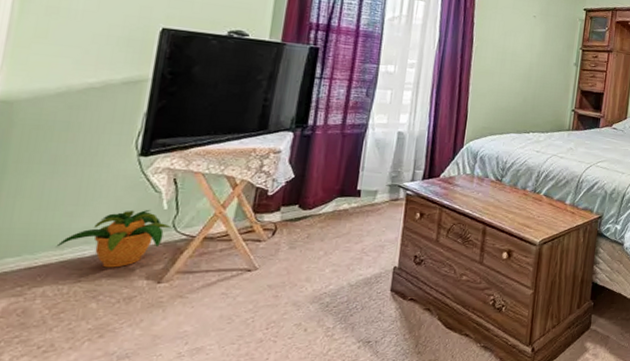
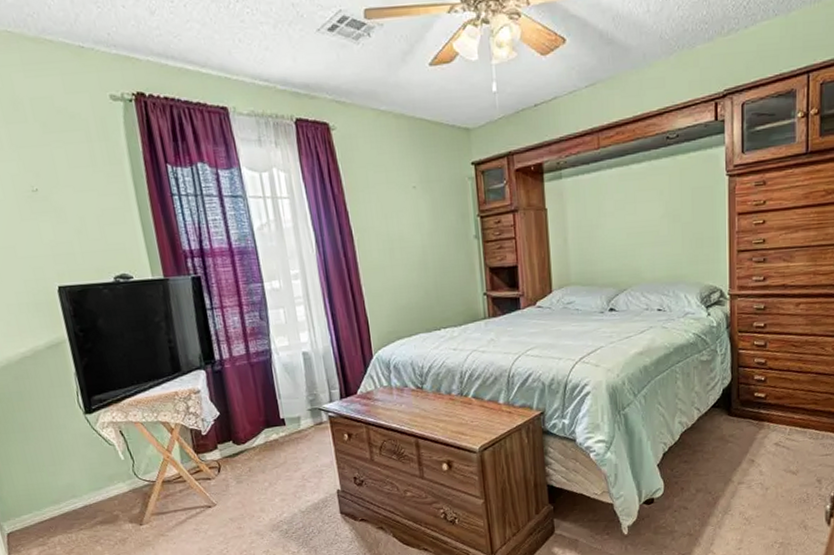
potted plant: present [55,209,173,268] -> none [53,461,135,516]

